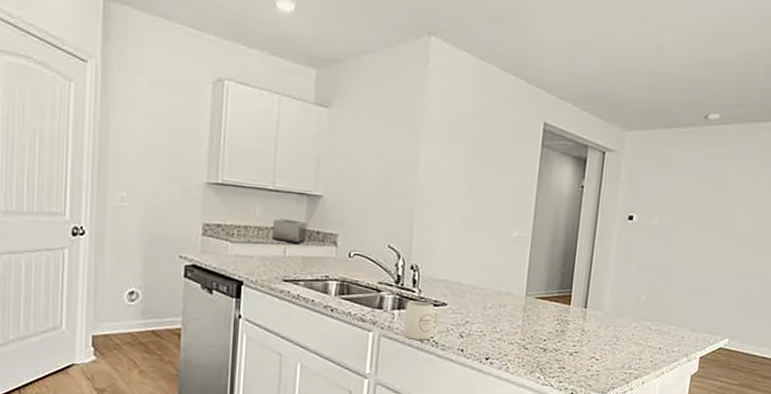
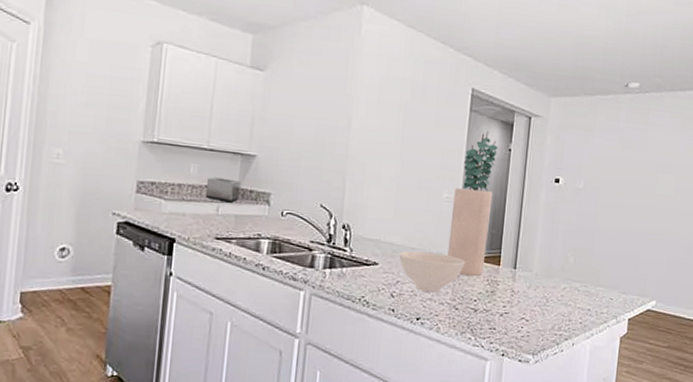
mug: present [404,300,440,340] -> none [335,259,371,300]
bowl: none [468,291,536,333] -> present [399,251,466,293]
vase: none [517,167,570,316] -> present [447,131,498,277]

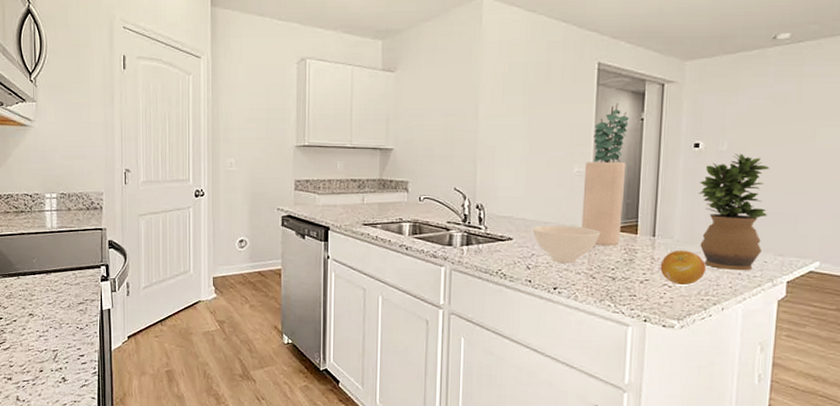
toaster: present [205,177,241,203] -> none [351,171,381,193]
fruit: none [519,283,560,320] -> present [660,250,706,286]
potted plant: none [556,191,619,307] -> present [698,153,770,271]

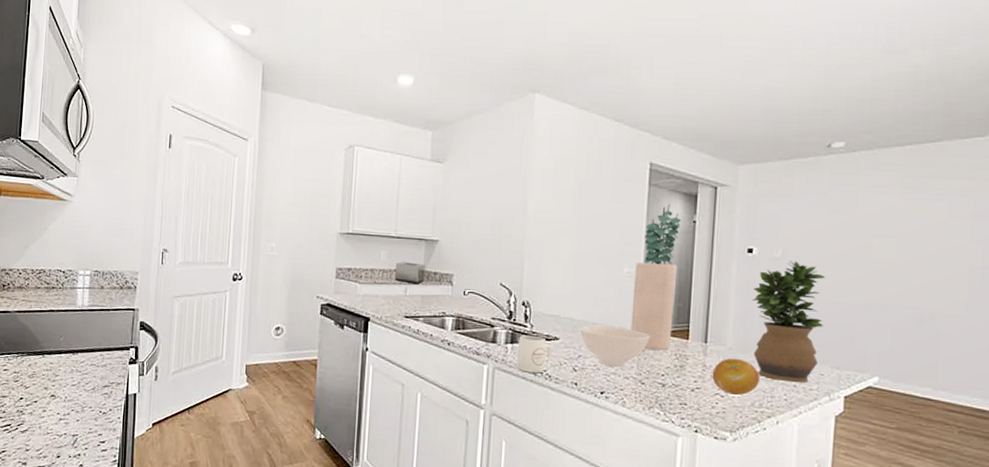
toaster: none [351,171,381,193] -> present [394,262,426,284]
mug: none [473,236,506,273] -> present [517,334,552,374]

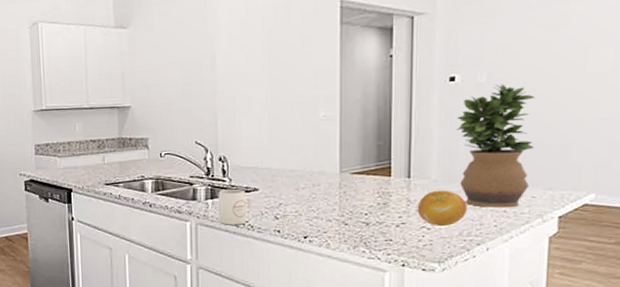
toaster: present [394,262,426,284] -> none [91,131,121,152]
bowl: present [580,326,651,367] -> none [279,172,352,211]
vase: present [630,204,681,351] -> none [330,41,376,191]

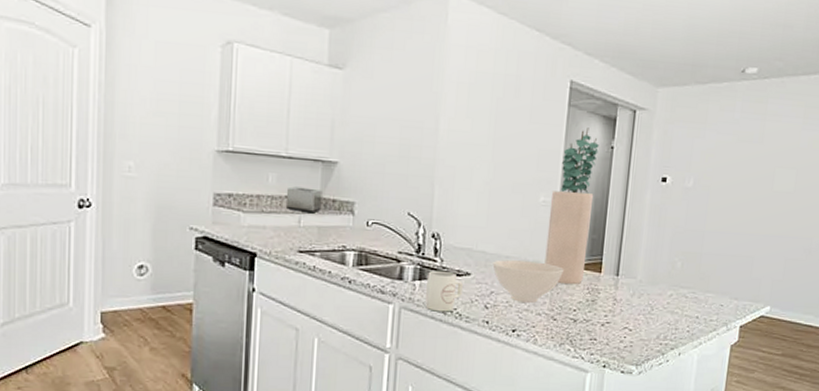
toaster: none [91,131,121,152] -> present [285,186,323,214]
bowl: none [279,172,352,211] -> present [492,260,565,303]
vase: none [330,41,376,191] -> present [544,127,599,285]
fruit: present [417,190,467,227] -> none [621,291,666,329]
potted plant: present [455,84,536,209] -> none [661,190,732,315]

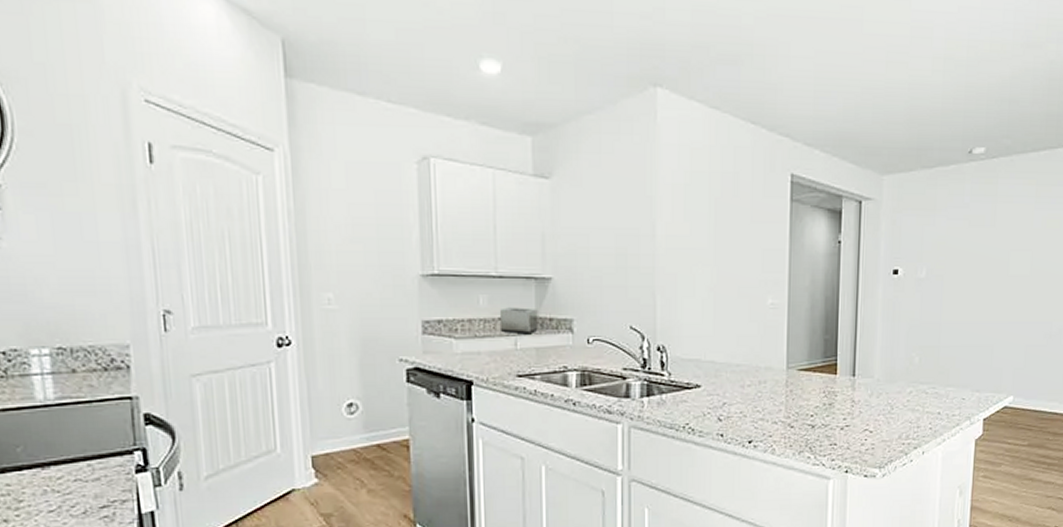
mug: present [425,270,463,312] -> none [656,384,693,428]
bowl: present [492,260,565,303] -> none [723,368,799,411]
vase: present [544,127,599,285] -> none [777,223,825,390]

